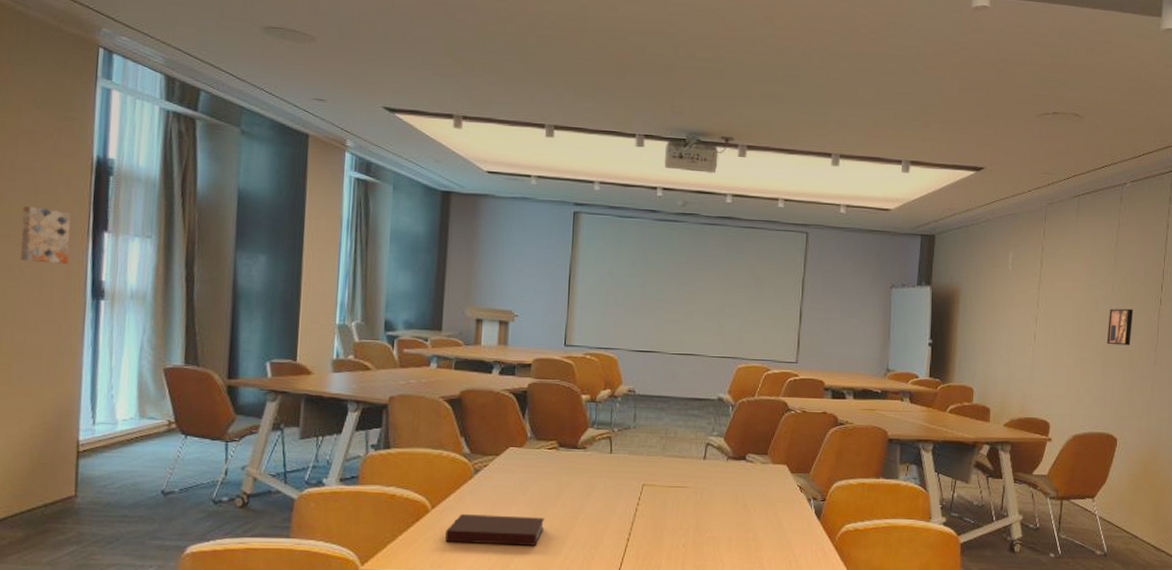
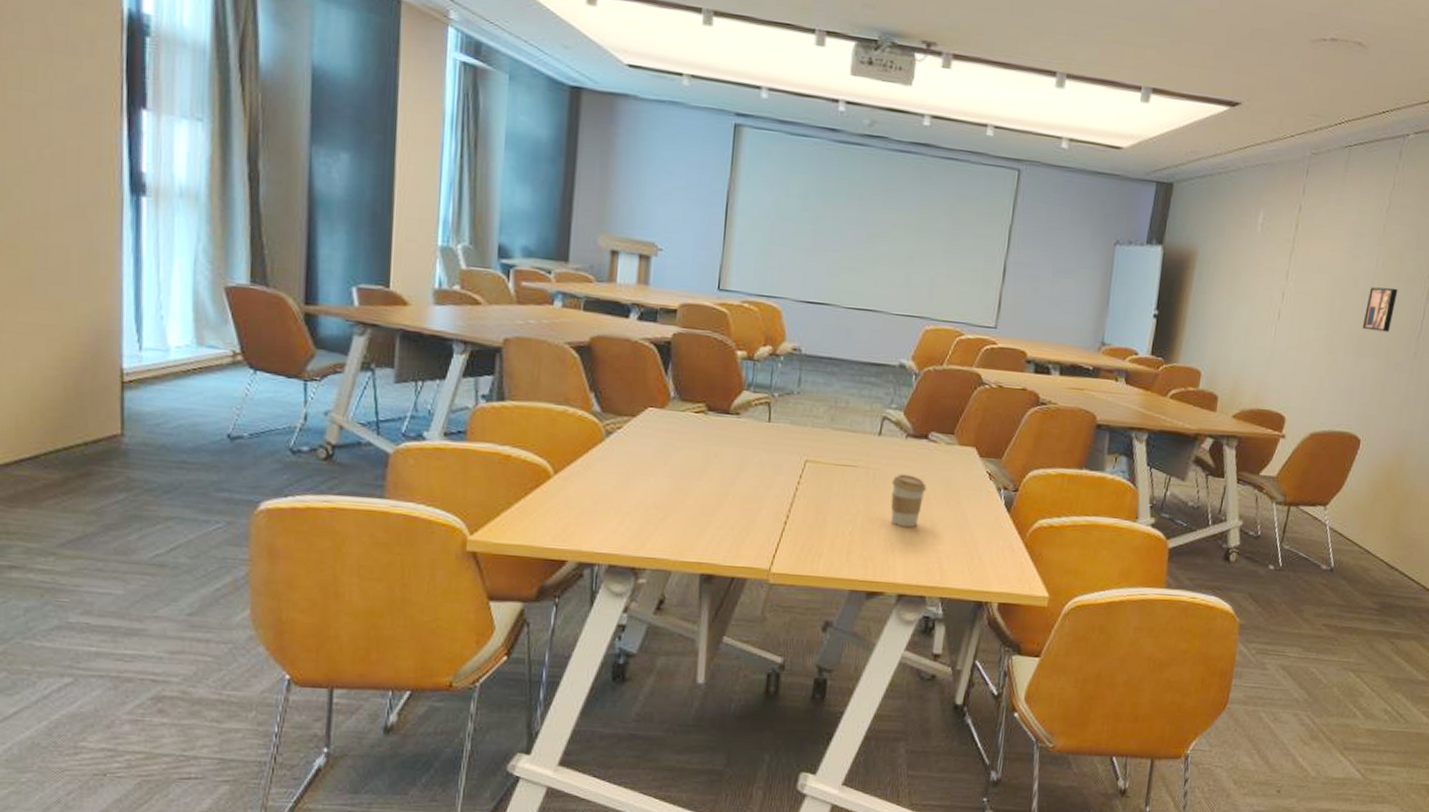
wall art: present [20,206,71,264] -> none [35,69,99,148]
notebook: present [445,514,544,546] -> none [570,483,687,524]
coffee cup: none [717,491,747,538] -> present [890,474,927,528]

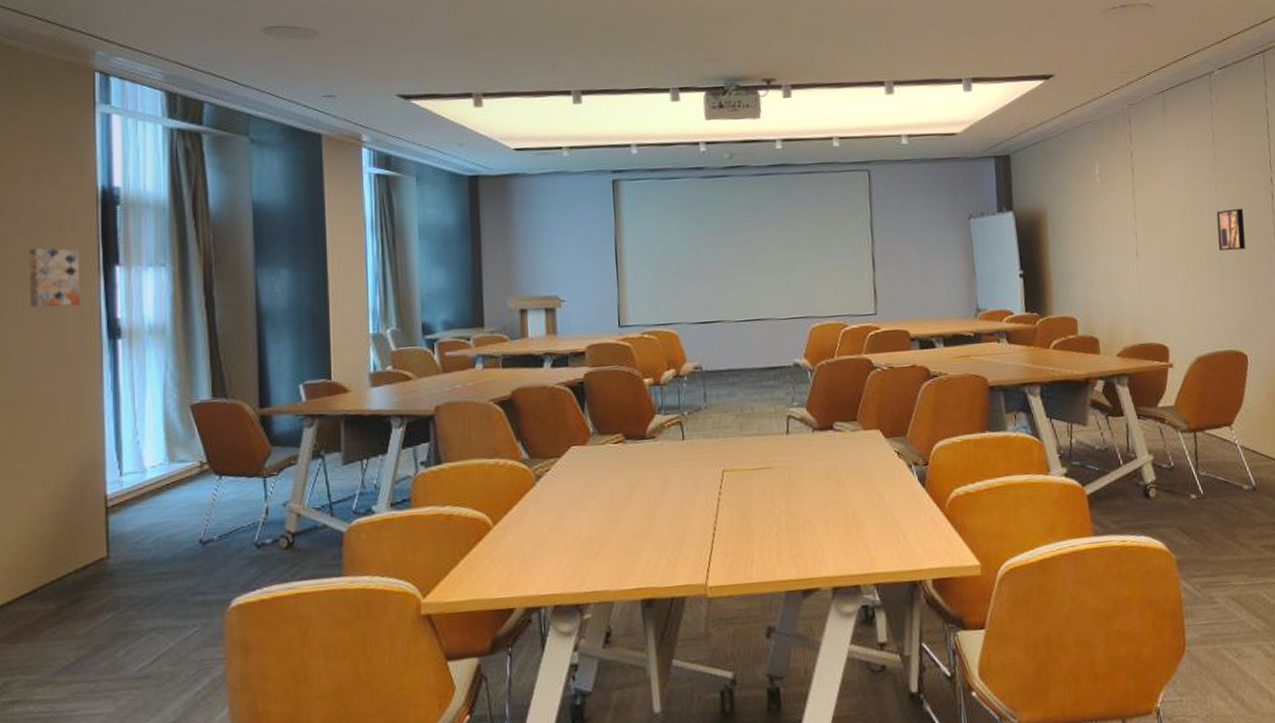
wall art: none [35,69,99,148] -> present [29,248,80,308]
coffee cup: present [890,474,927,528] -> none [806,467,841,520]

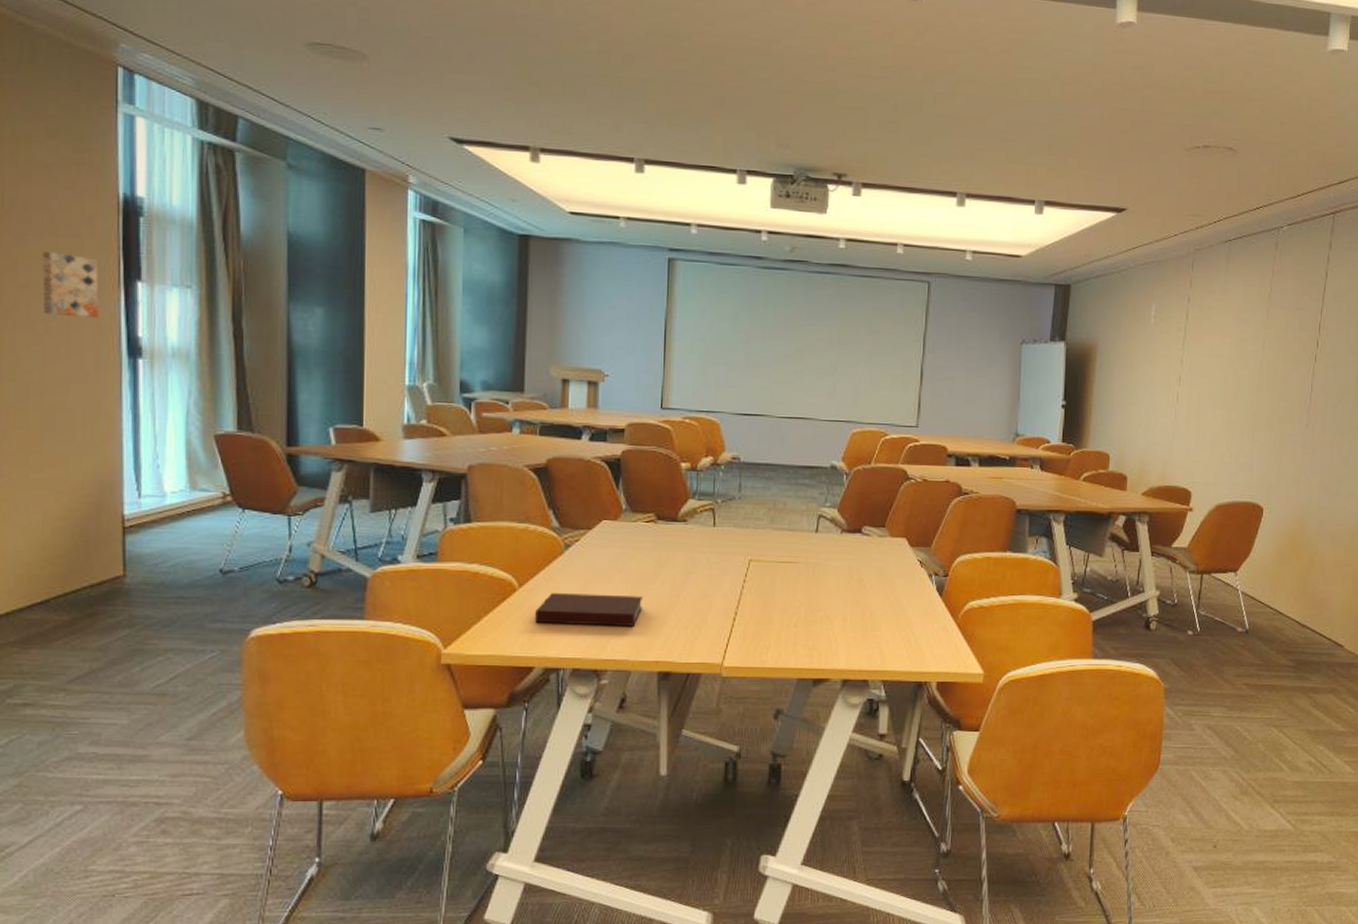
notebook: none [512,521,619,562] -> present [535,593,642,626]
wall art: present [1216,208,1246,251] -> none [1255,366,1286,407]

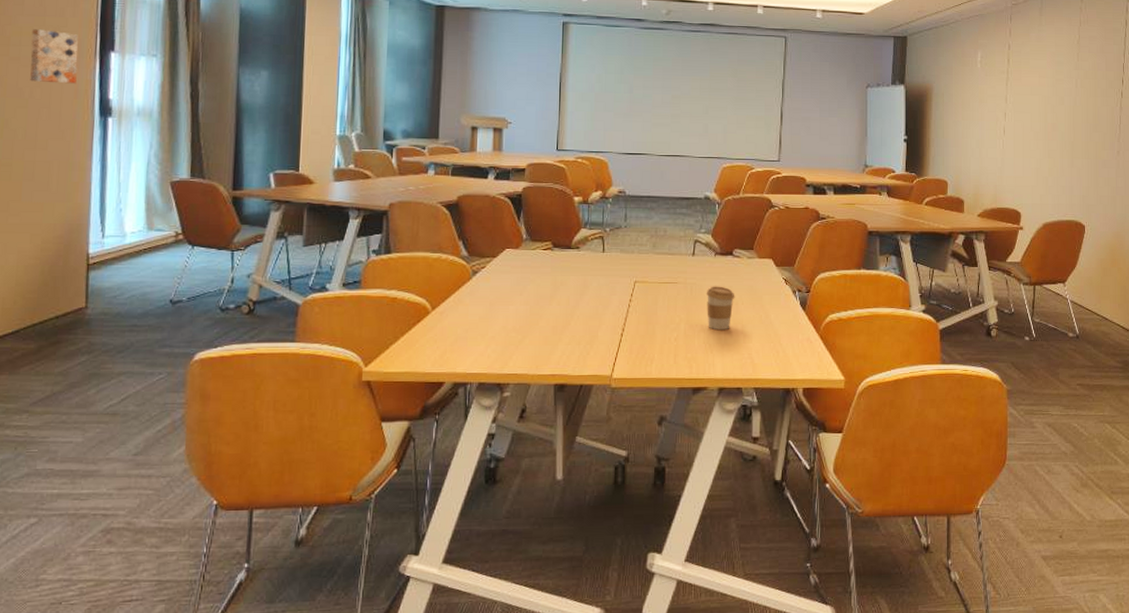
notebook: present [535,593,642,626] -> none [446,315,541,344]
coffee cup: none [830,567,863,617] -> present [706,286,735,331]

